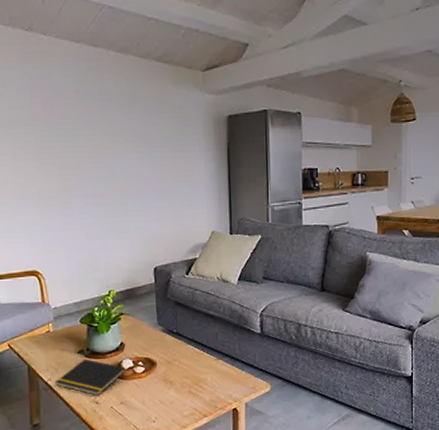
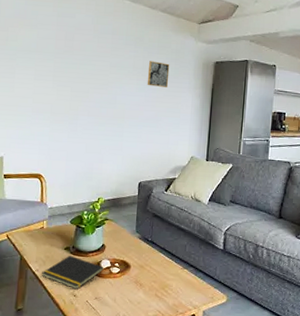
wall art: none [148,122,175,153] -> present [147,61,170,87]

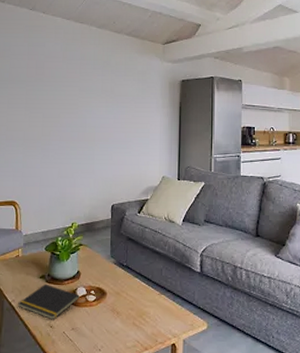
wall art: present [147,61,170,87] -> none [115,83,137,108]

